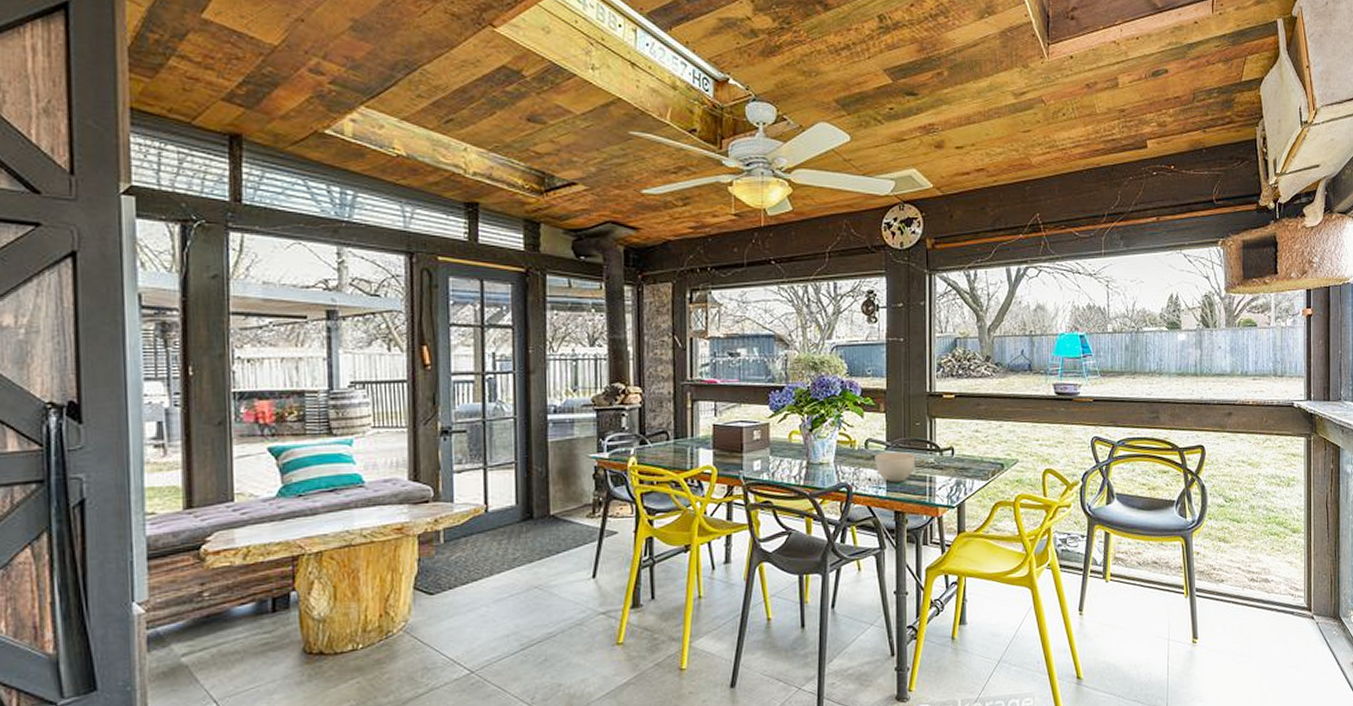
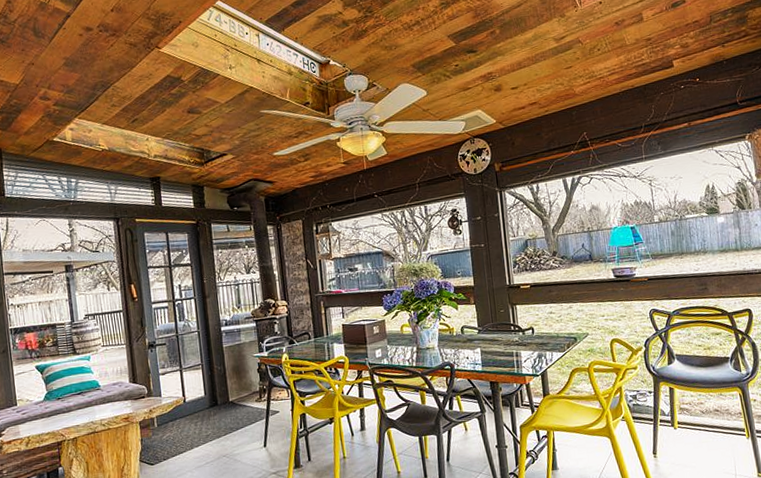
bowl: present [875,452,915,483] -> none [470,334,503,359]

